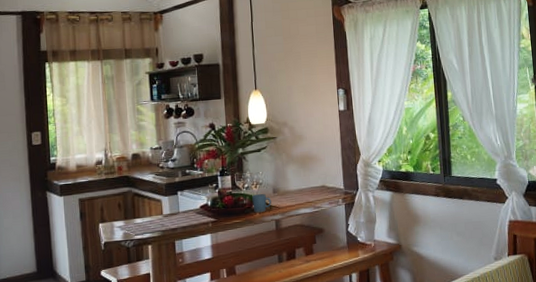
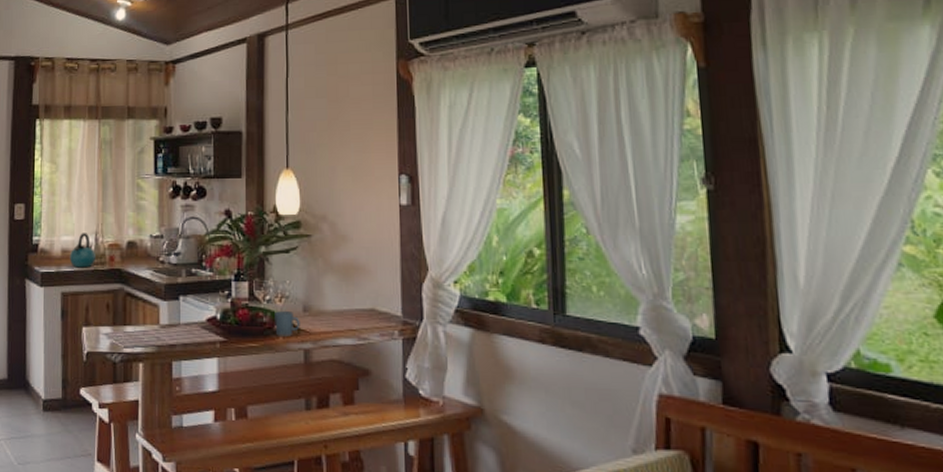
kettle: none [83,150,106,179] -> present [69,233,95,268]

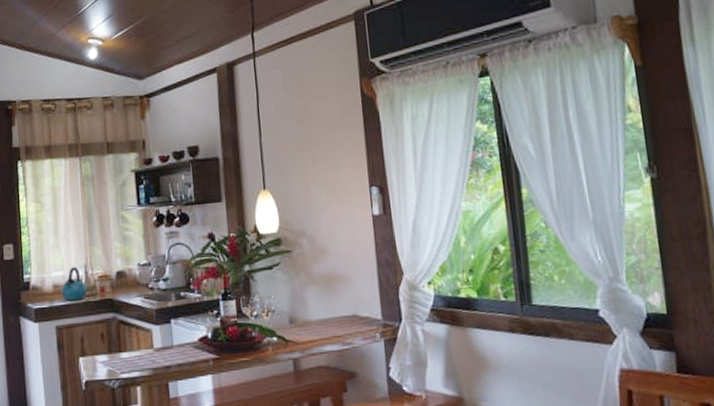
mug: present [275,311,300,337] -> none [263,324,288,349]

